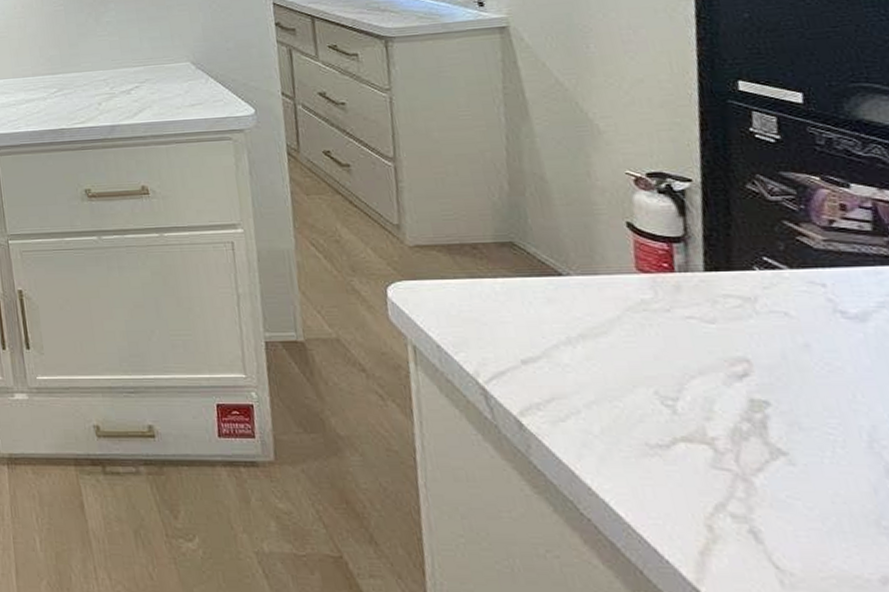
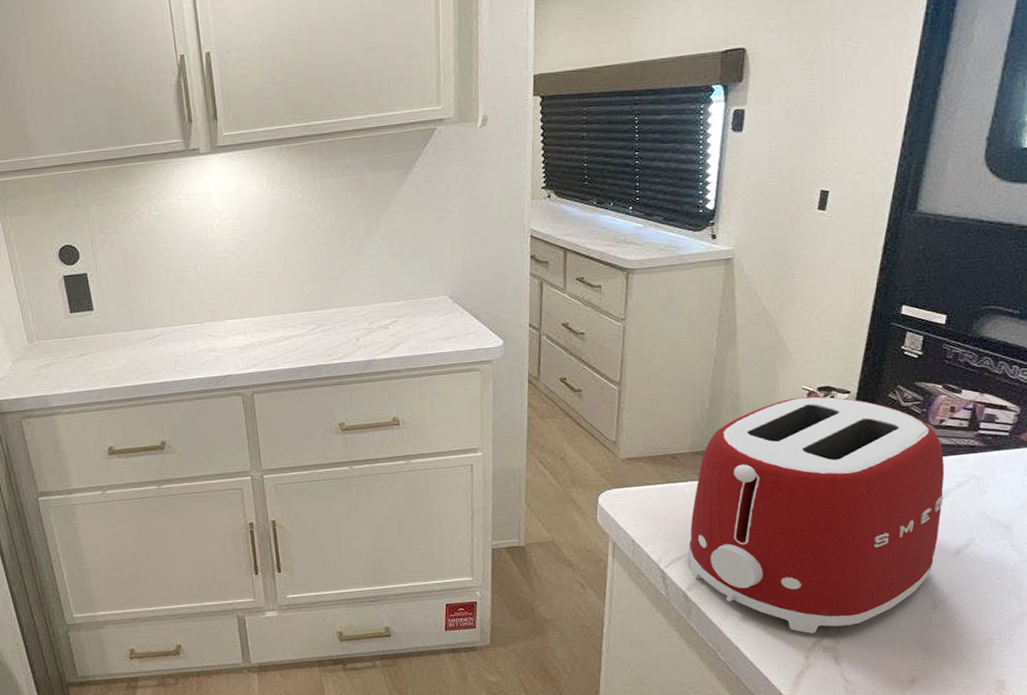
toaster: none [508,183,871,493] -> present [689,396,945,634]

